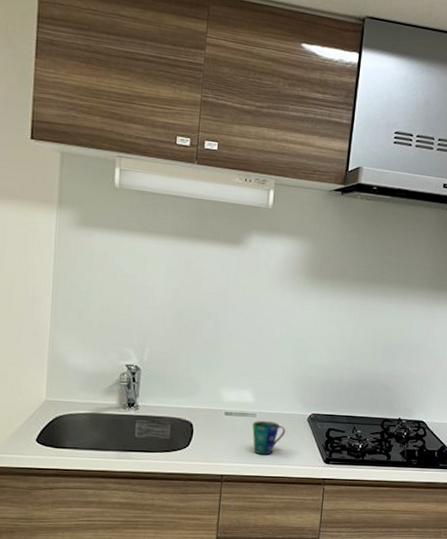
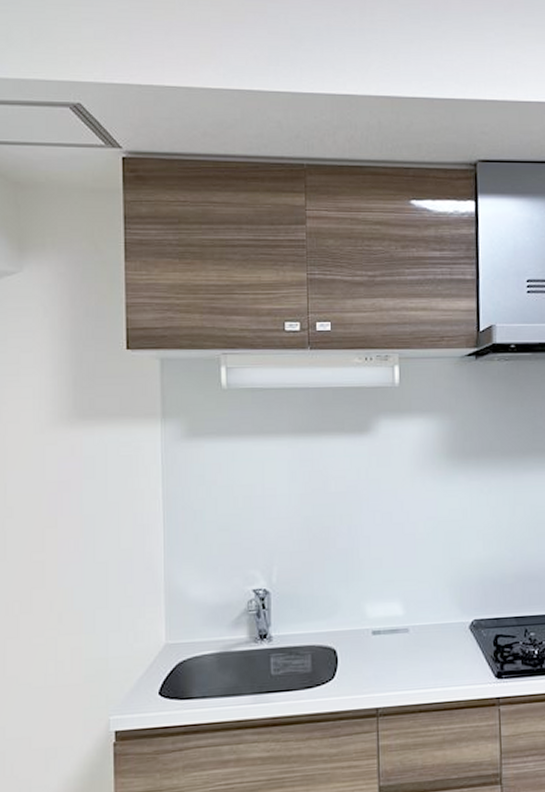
cup: present [252,421,286,455] -> none [406,635,446,678]

